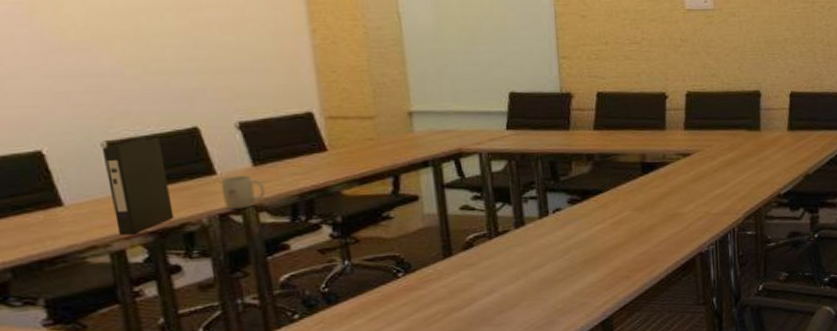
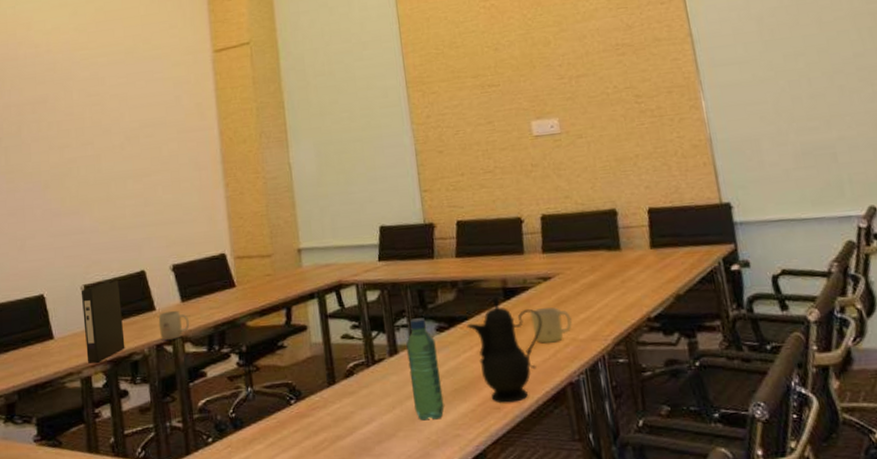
water bottle: none [534,190,572,291] -> present [406,318,445,421]
coffeepot: none [601,169,678,272] -> present [467,295,543,403]
mug: none [666,183,707,218] -> present [529,307,572,345]

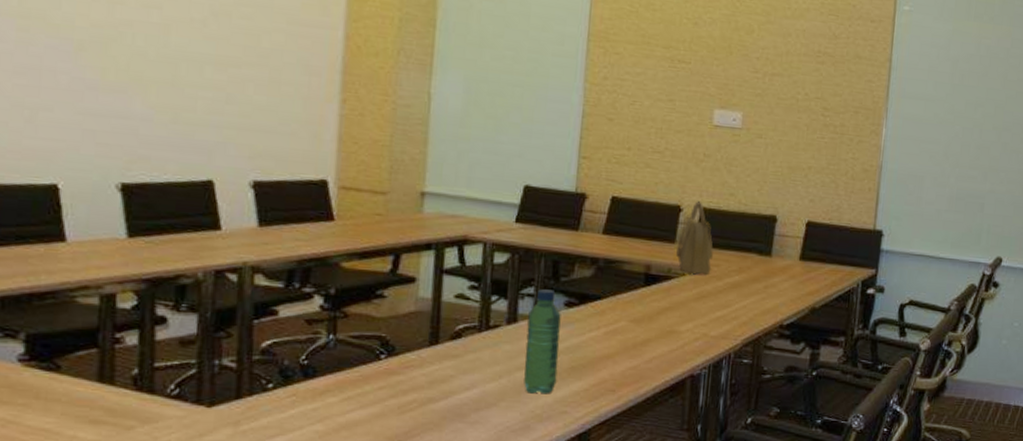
binder: present [81,280,125,363] -> none [113,184,174,280]
mug: present [158,310,190,341] -> none [222,233,266,268]
coffeepot: present [467,295,543,403] -> none [598,279,678,387]
handbag: none [526,209,564,281] -> present [676,200,714,274]
mug: present [529,307,572,345] -> none [666,299,707,336]

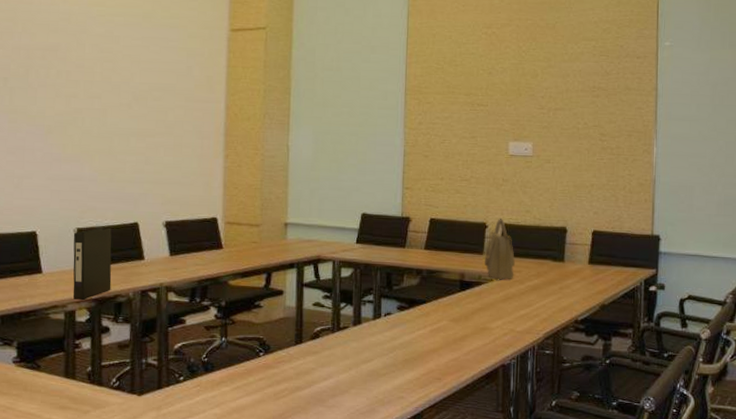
binder: none [113,184,174,280] -> present [73,227,112,300]
water bottle: present [524,289,561,394] -> none [368,296,395,383]

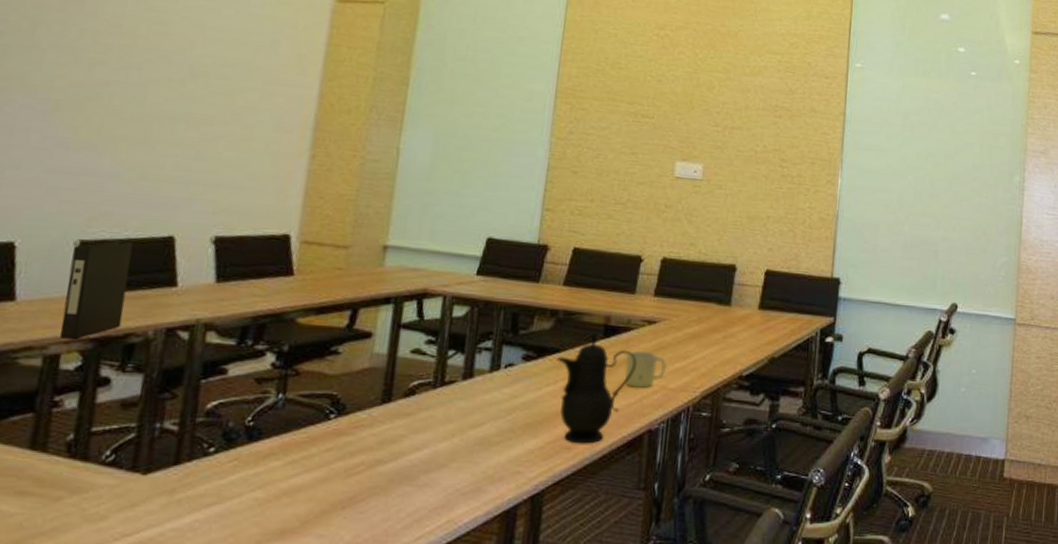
coffeepot: none [424,285,489,376] -> present [557,331,637,444]
mug: none [479,301,513,332] -> present [624,351,666,389]
handbag: present [485,218,516,279] -> none [636,250,674,325]

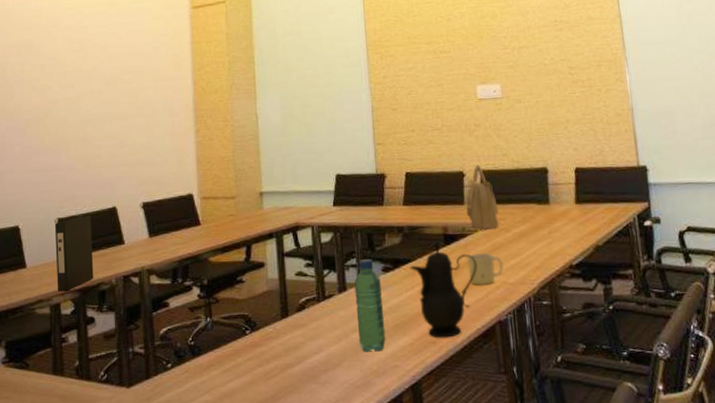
water bottle: none [477,343,519,453] -> present [354,259,386,352]
handbag: none [636,250,674,325] -> present [466,164,499,229]

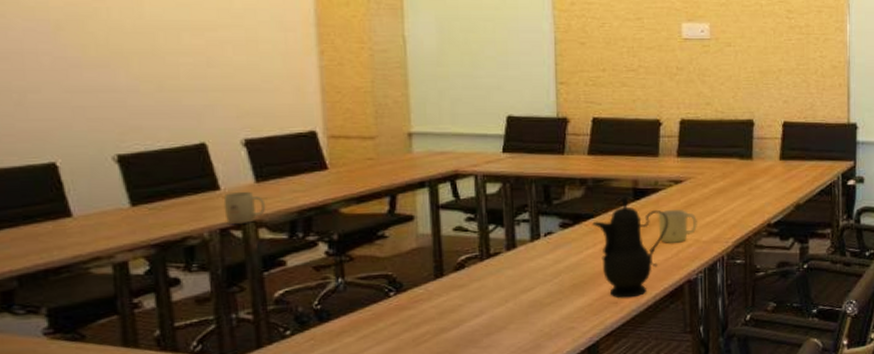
binder: present [54,214,94,292] -> none [112,151,177,247]
mug: none [126,244,156,273] -> present [223,191,266,225]
water bottle: present [354,259,386,352] -> none [526,213,561,314]
handbag: present [466,164,499,229] -> none [661,113,697,184]

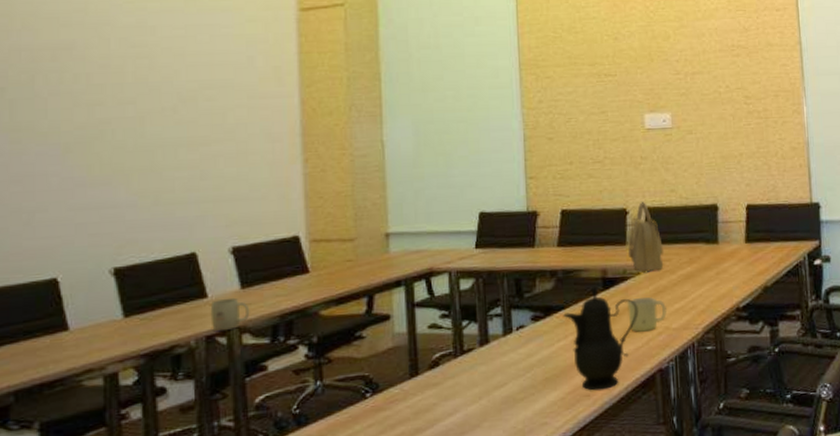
handbag: none [661,113,697,184] -> present [628,201,664,272]

